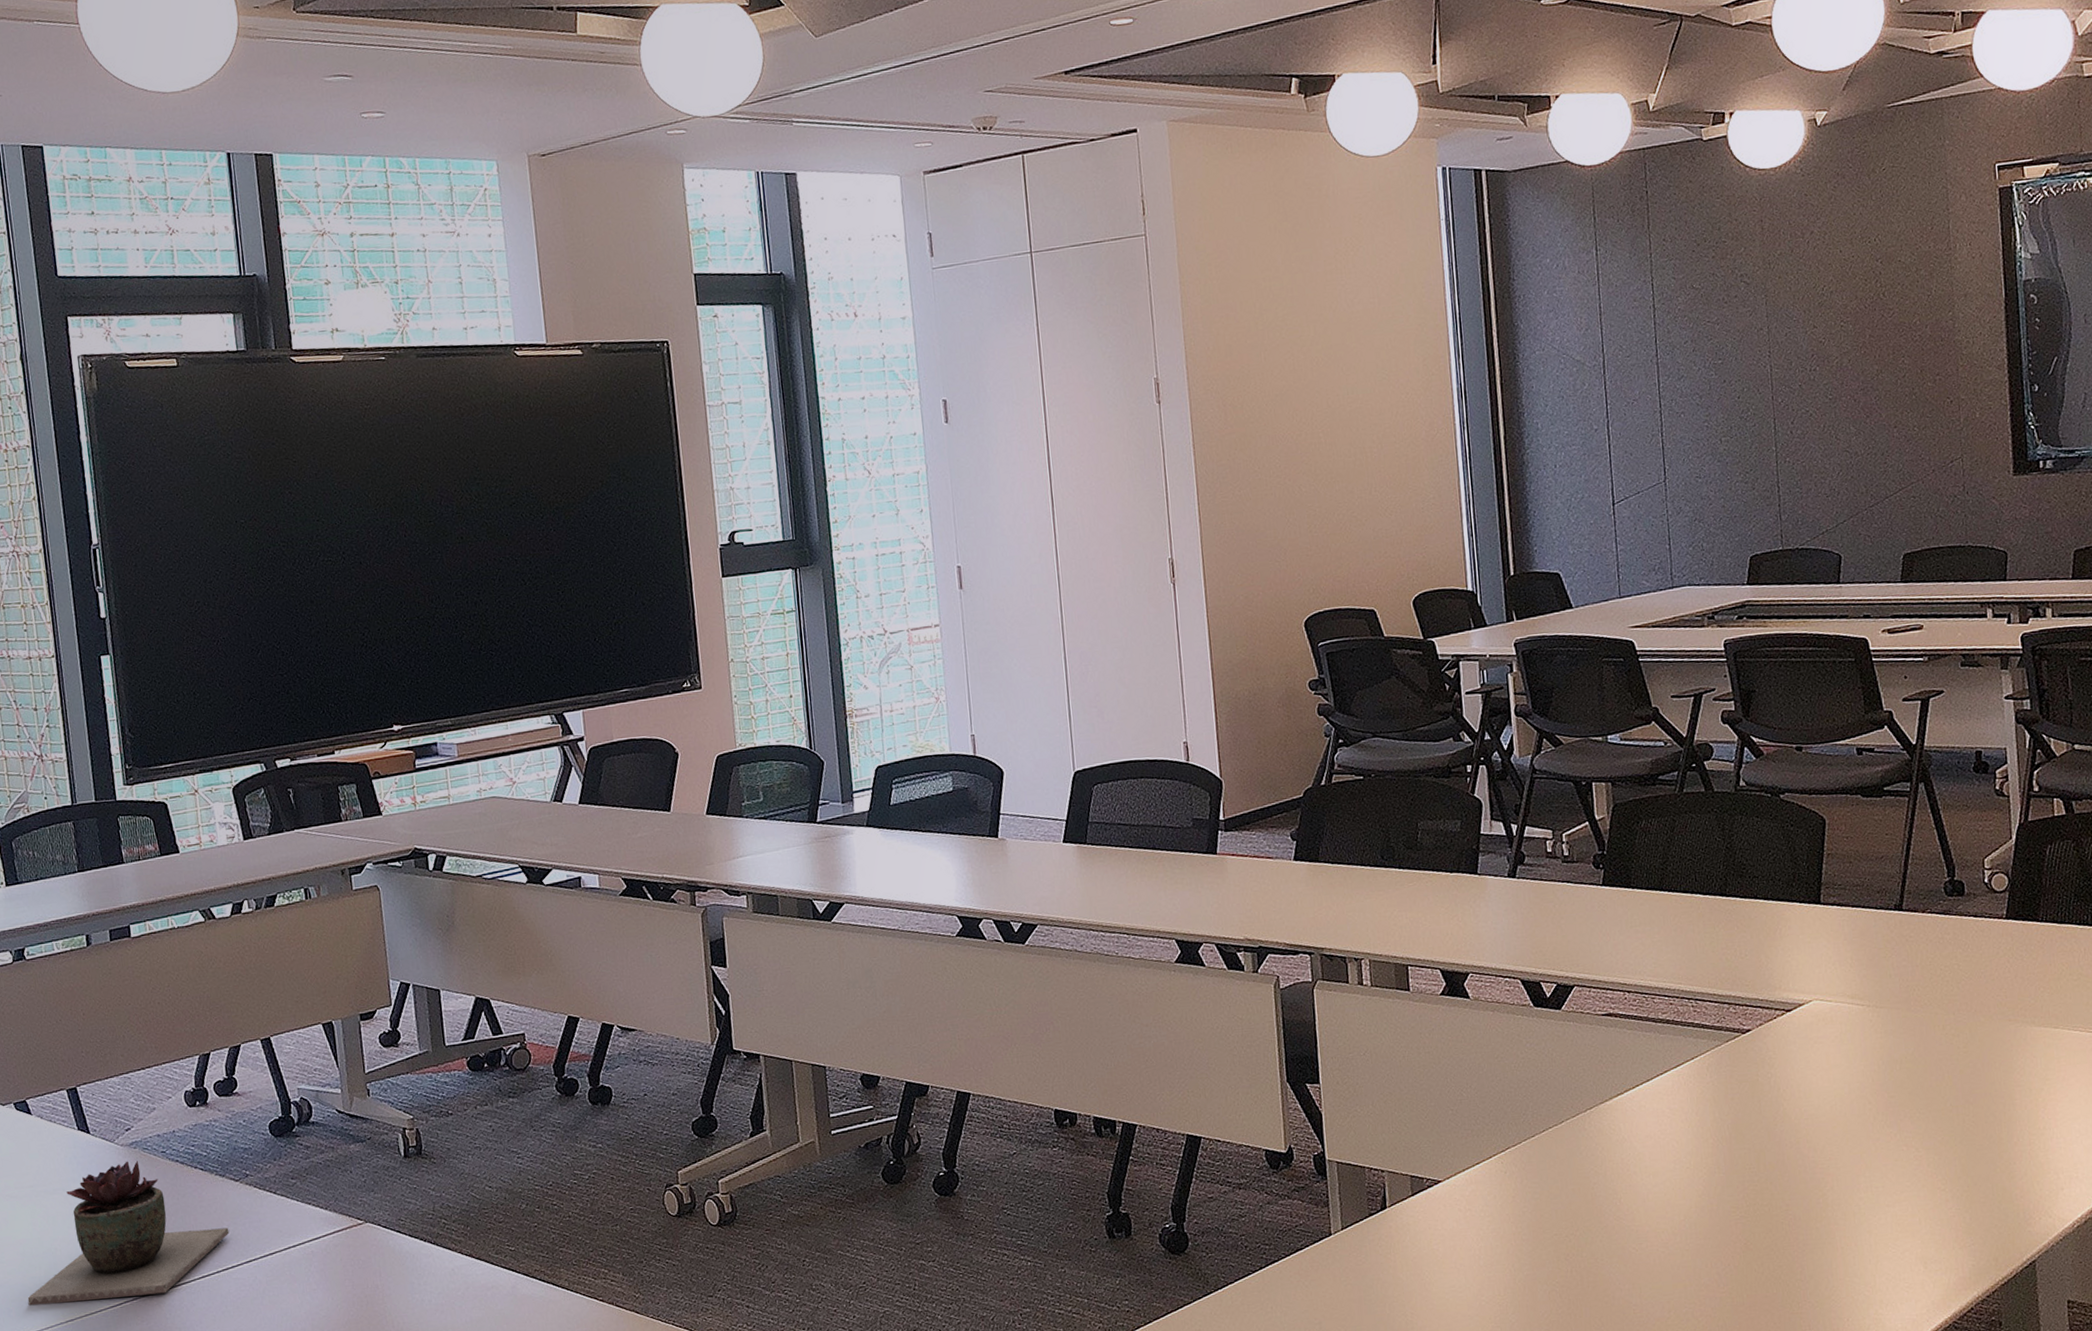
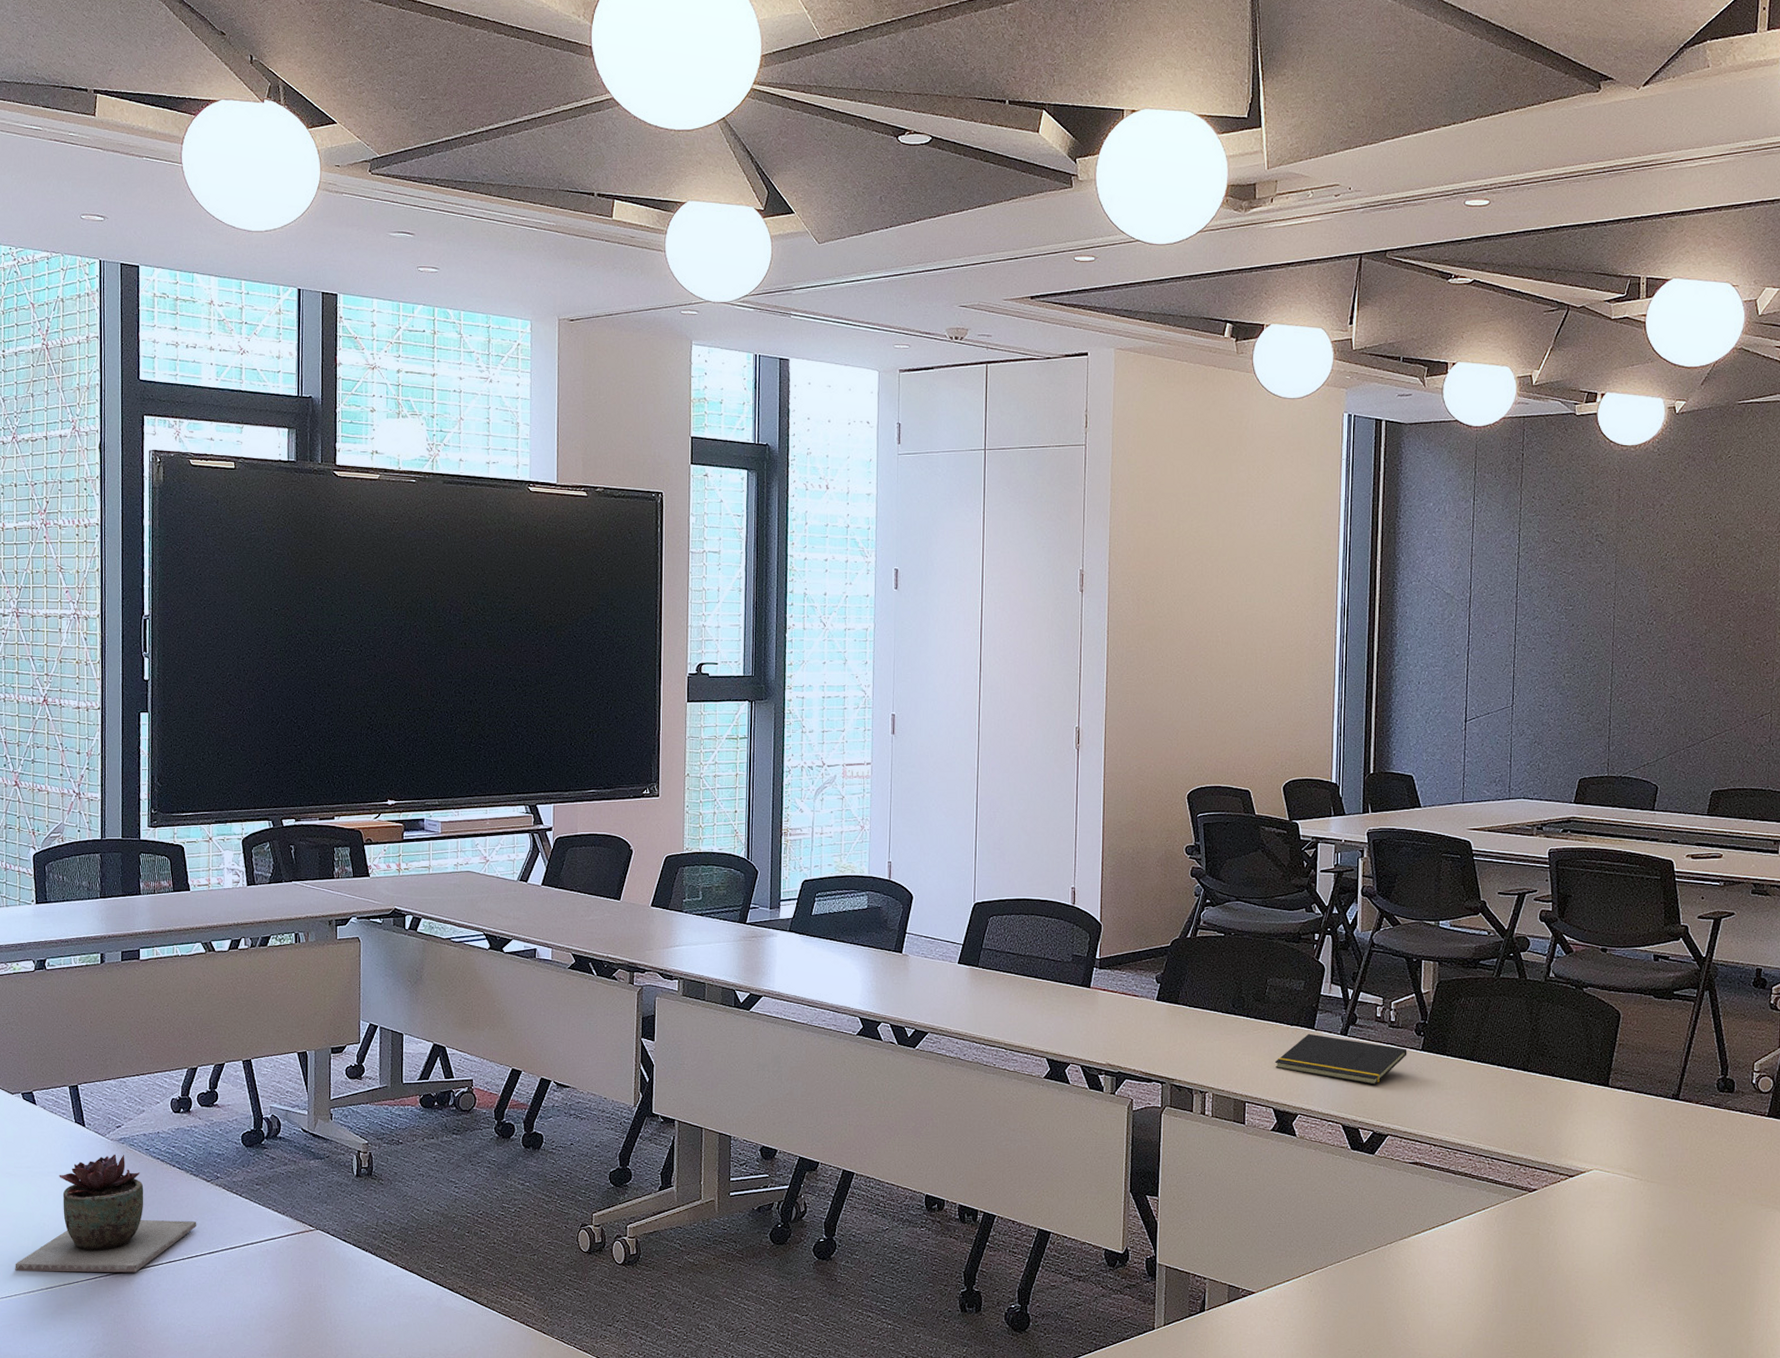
notepad: none [1436,879,1587,931] -> present [1274,1033,1407,1085]

